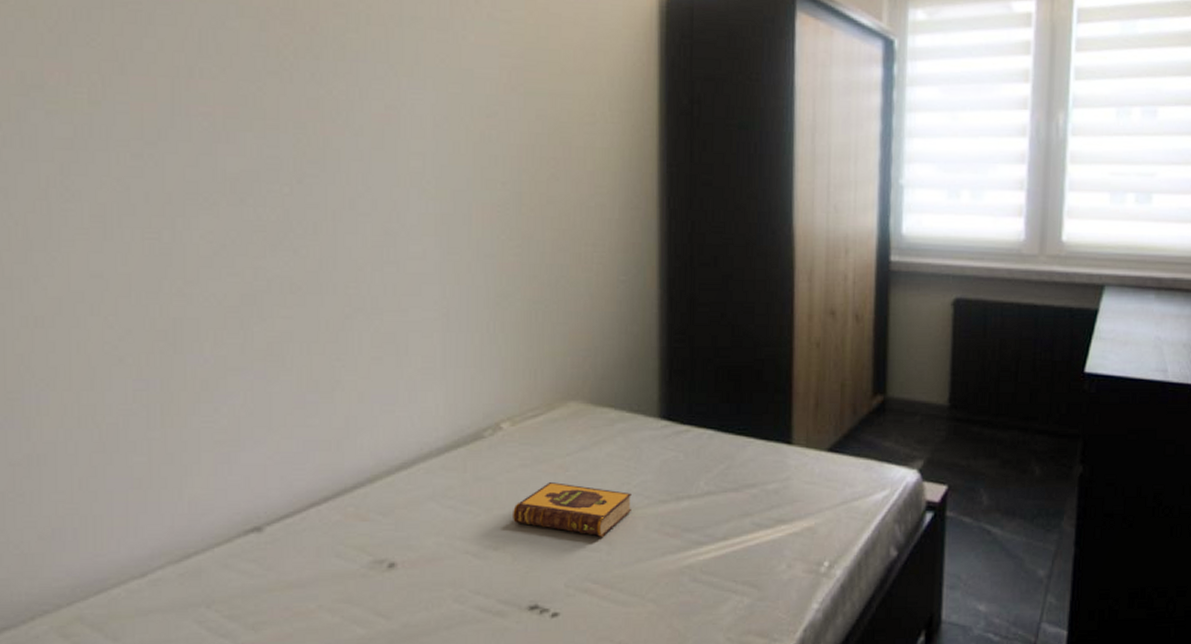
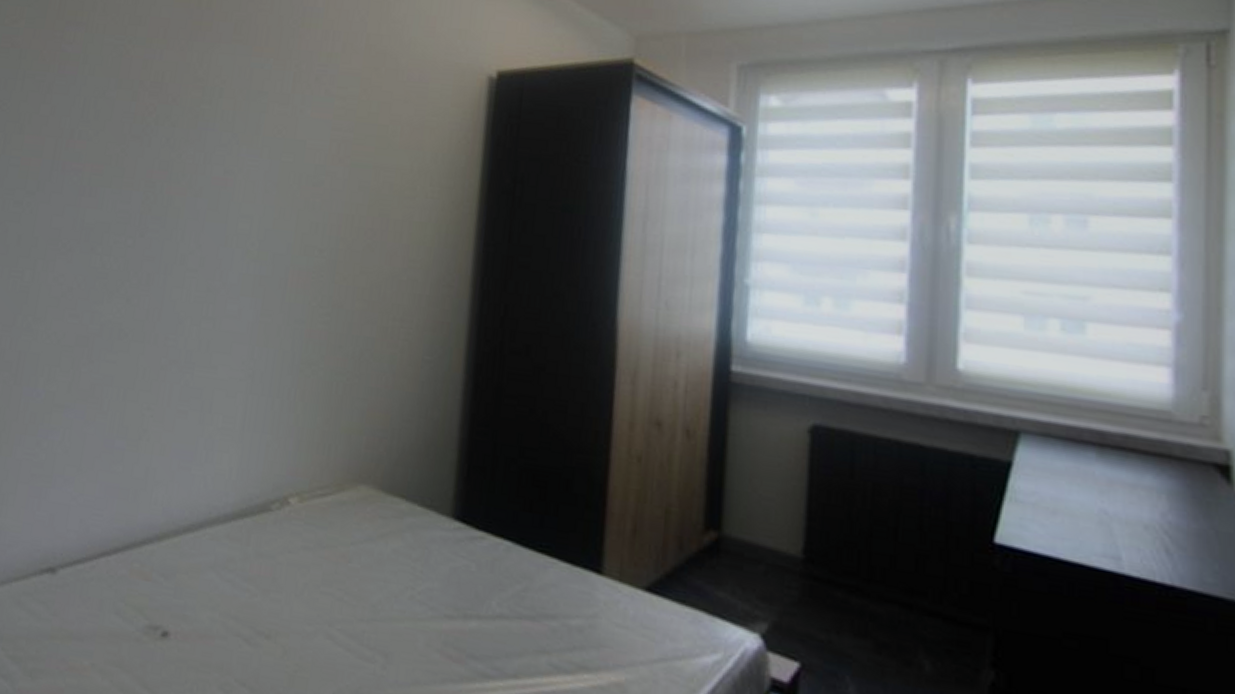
hardback book: present [513,482,631,537] -> none [288,572,415,646]

